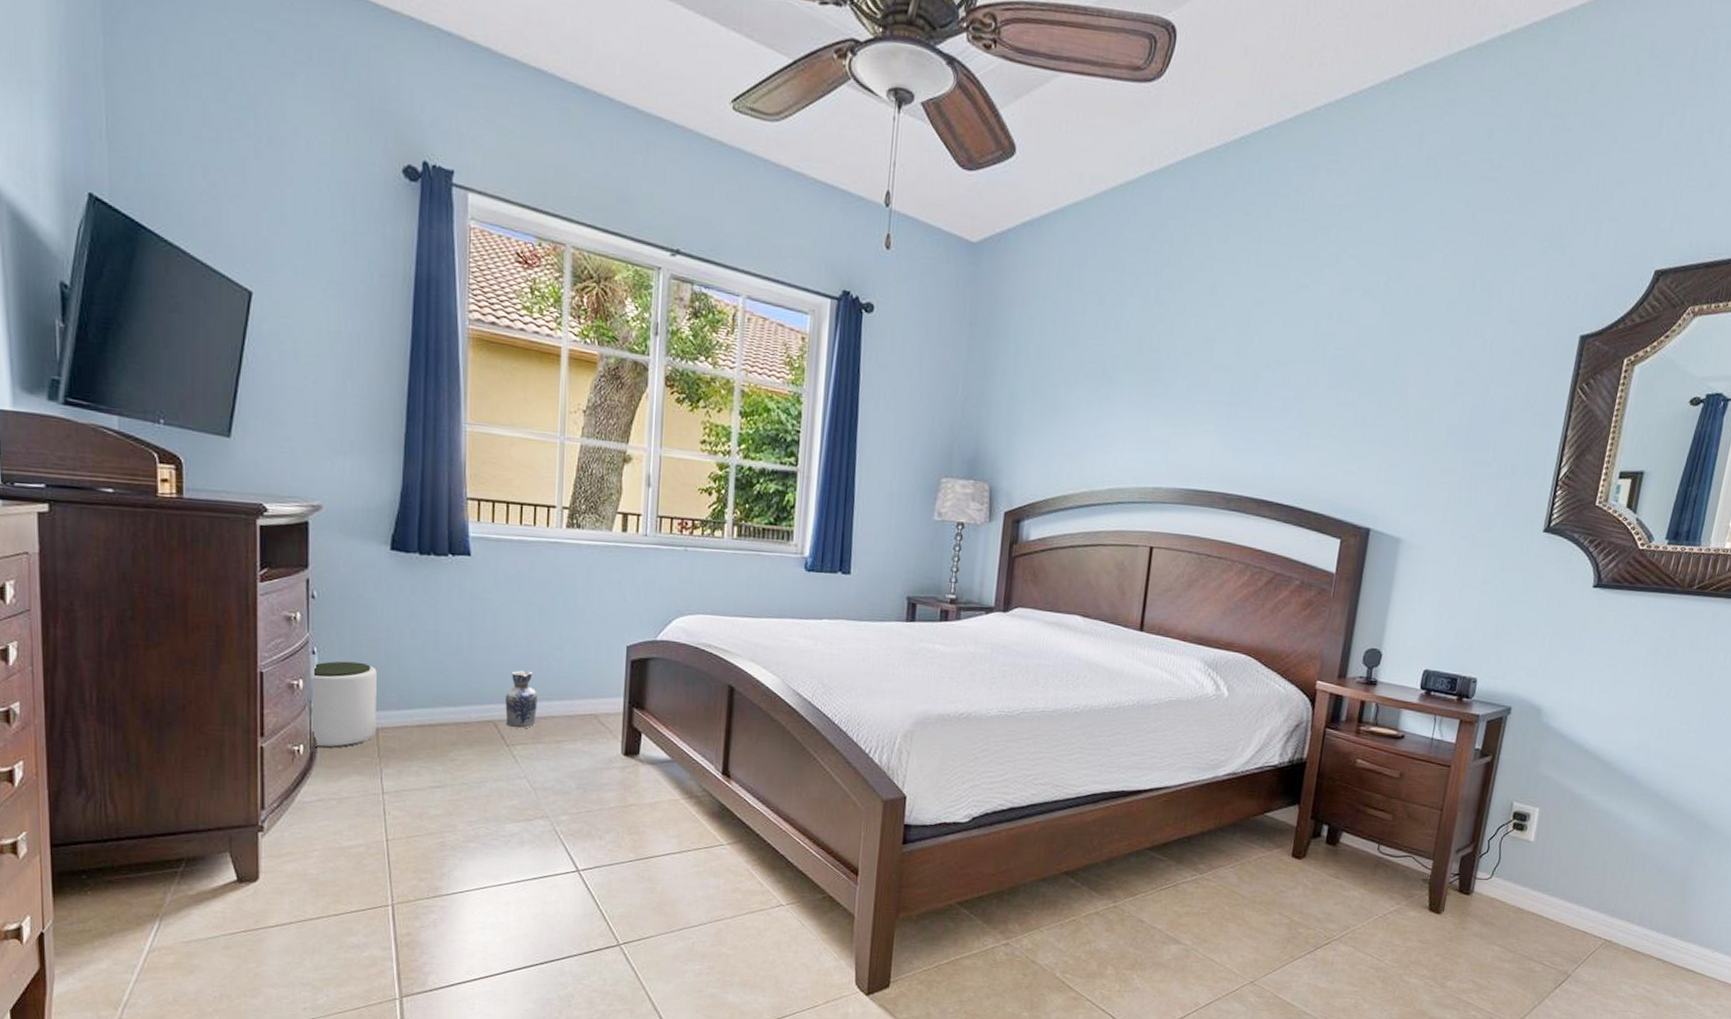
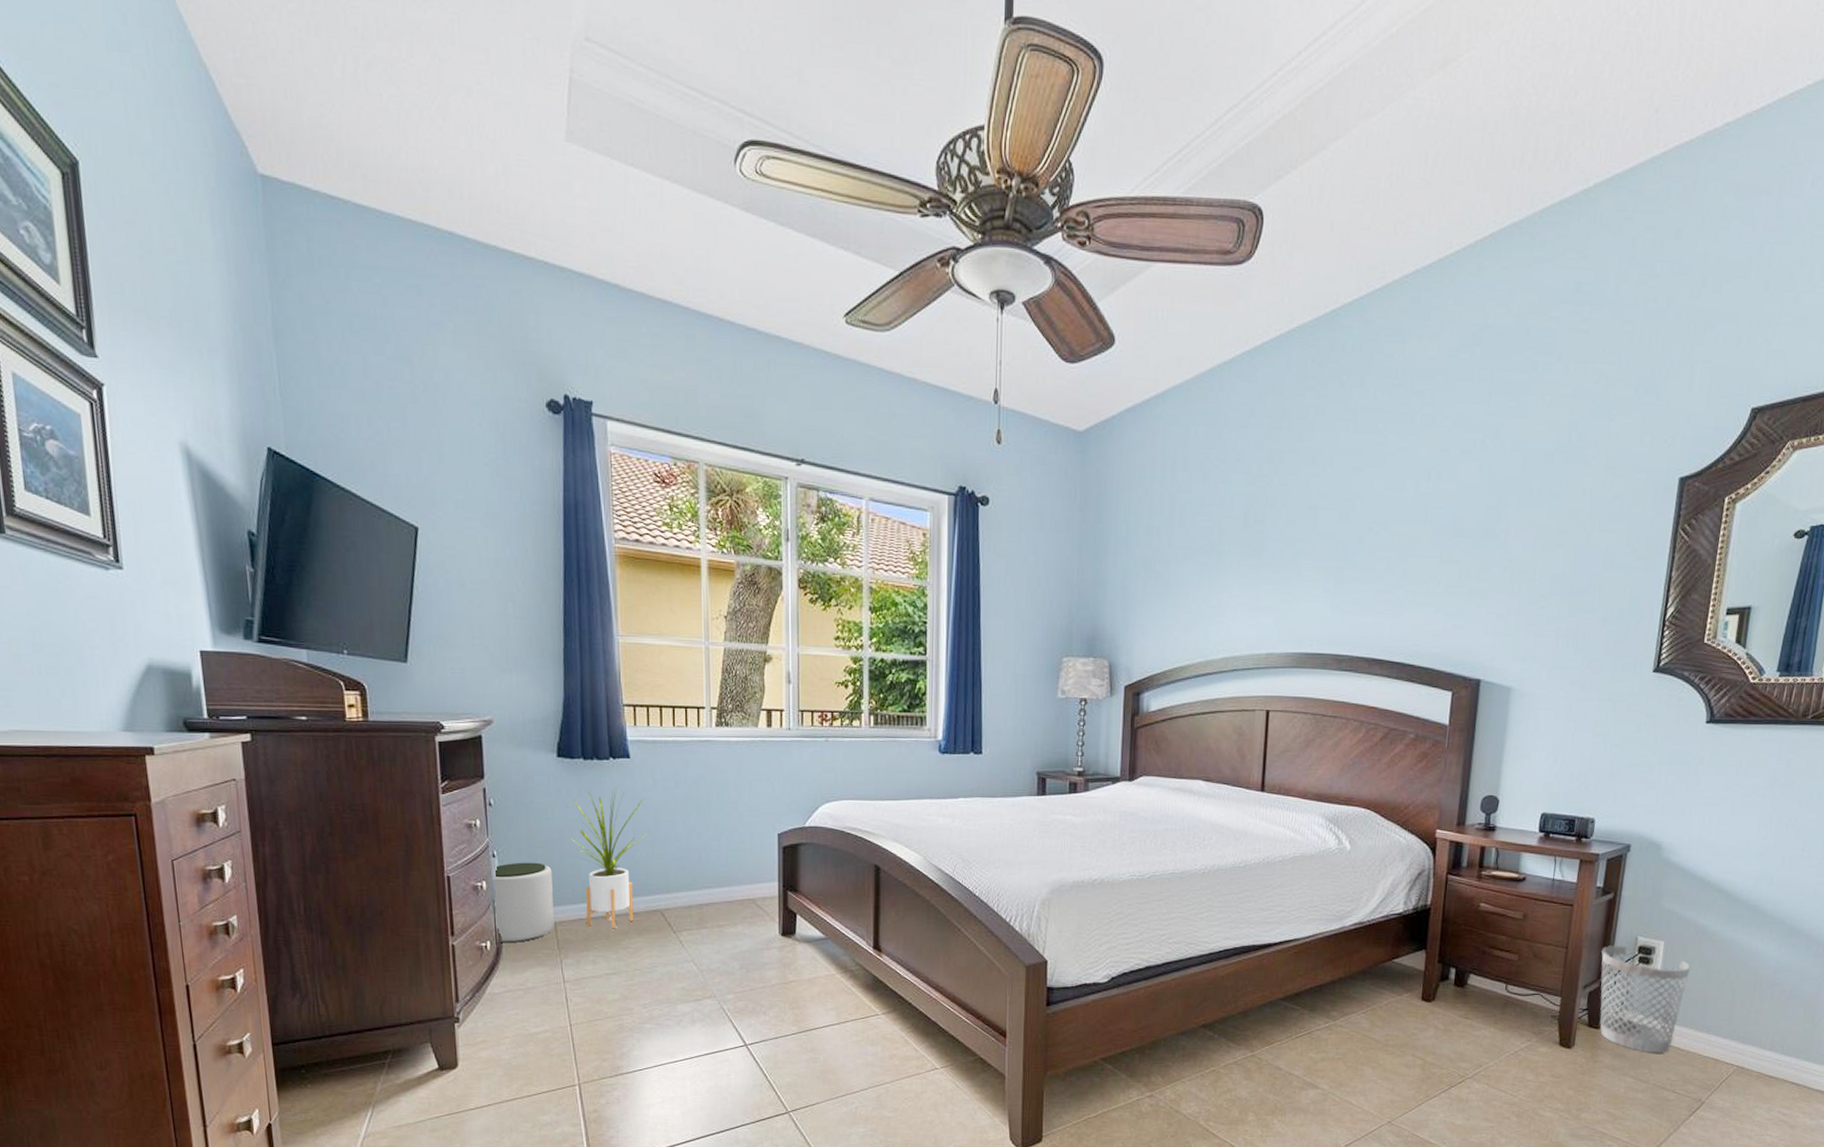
house plant: none [397,586,487,739] -> present [566,787,650,929]
ceramic jug: present [505,670,539,729] -> none [670,862,700,916]
wastebasket: none [1470,809,1565,923] -> present [1600,945,1691,1054]

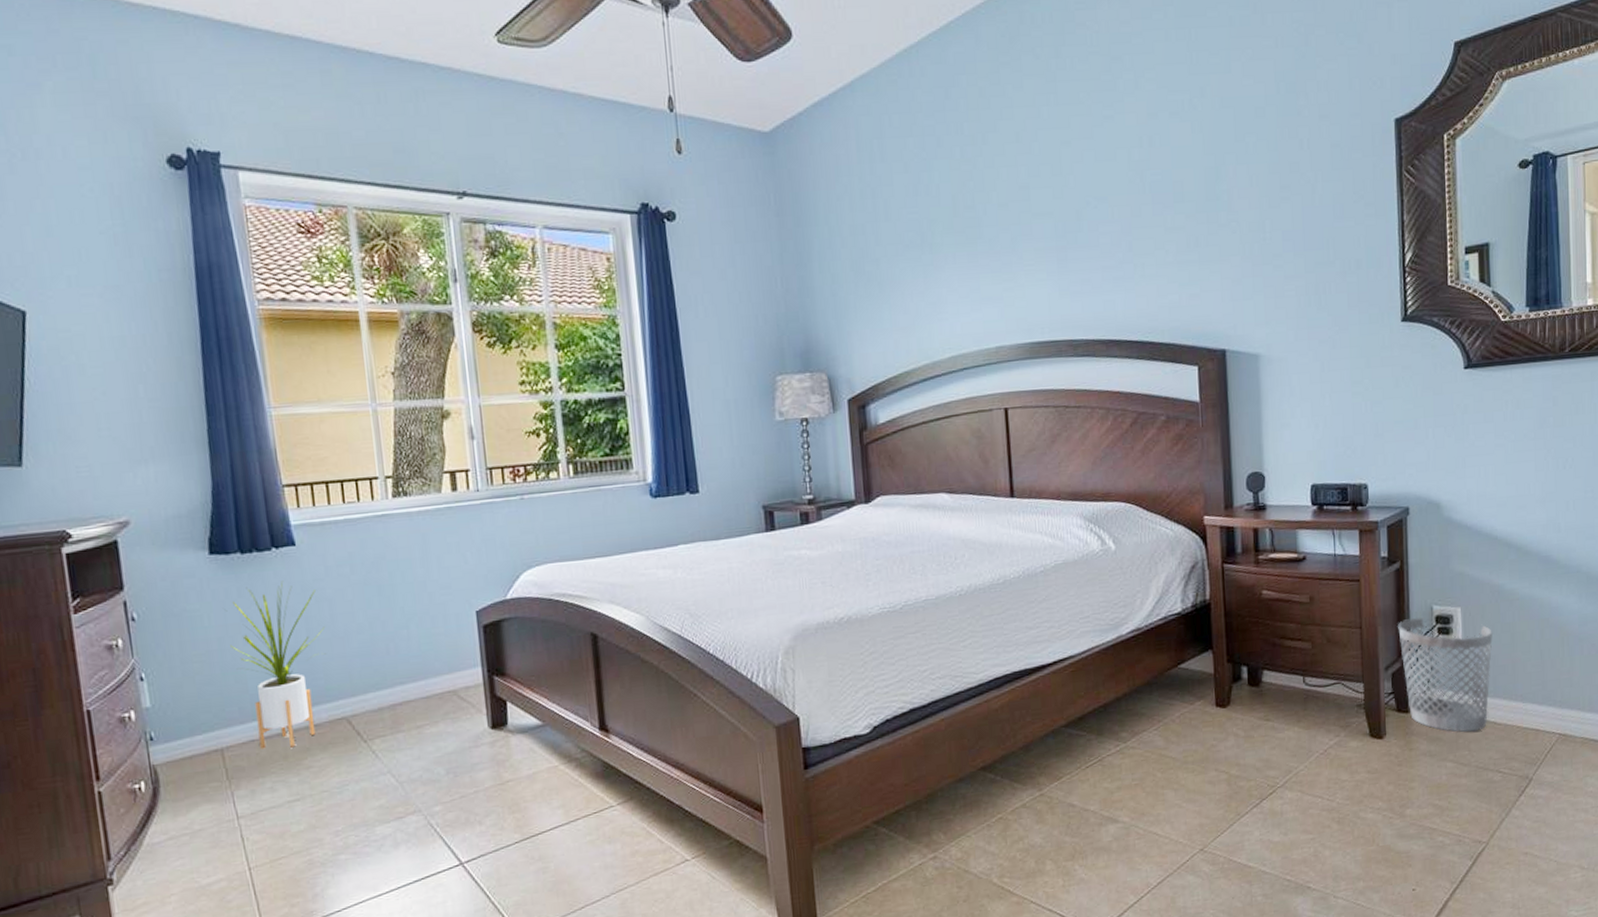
plant pot: present [494,862,554,944] -> none [144,680,221,782]

